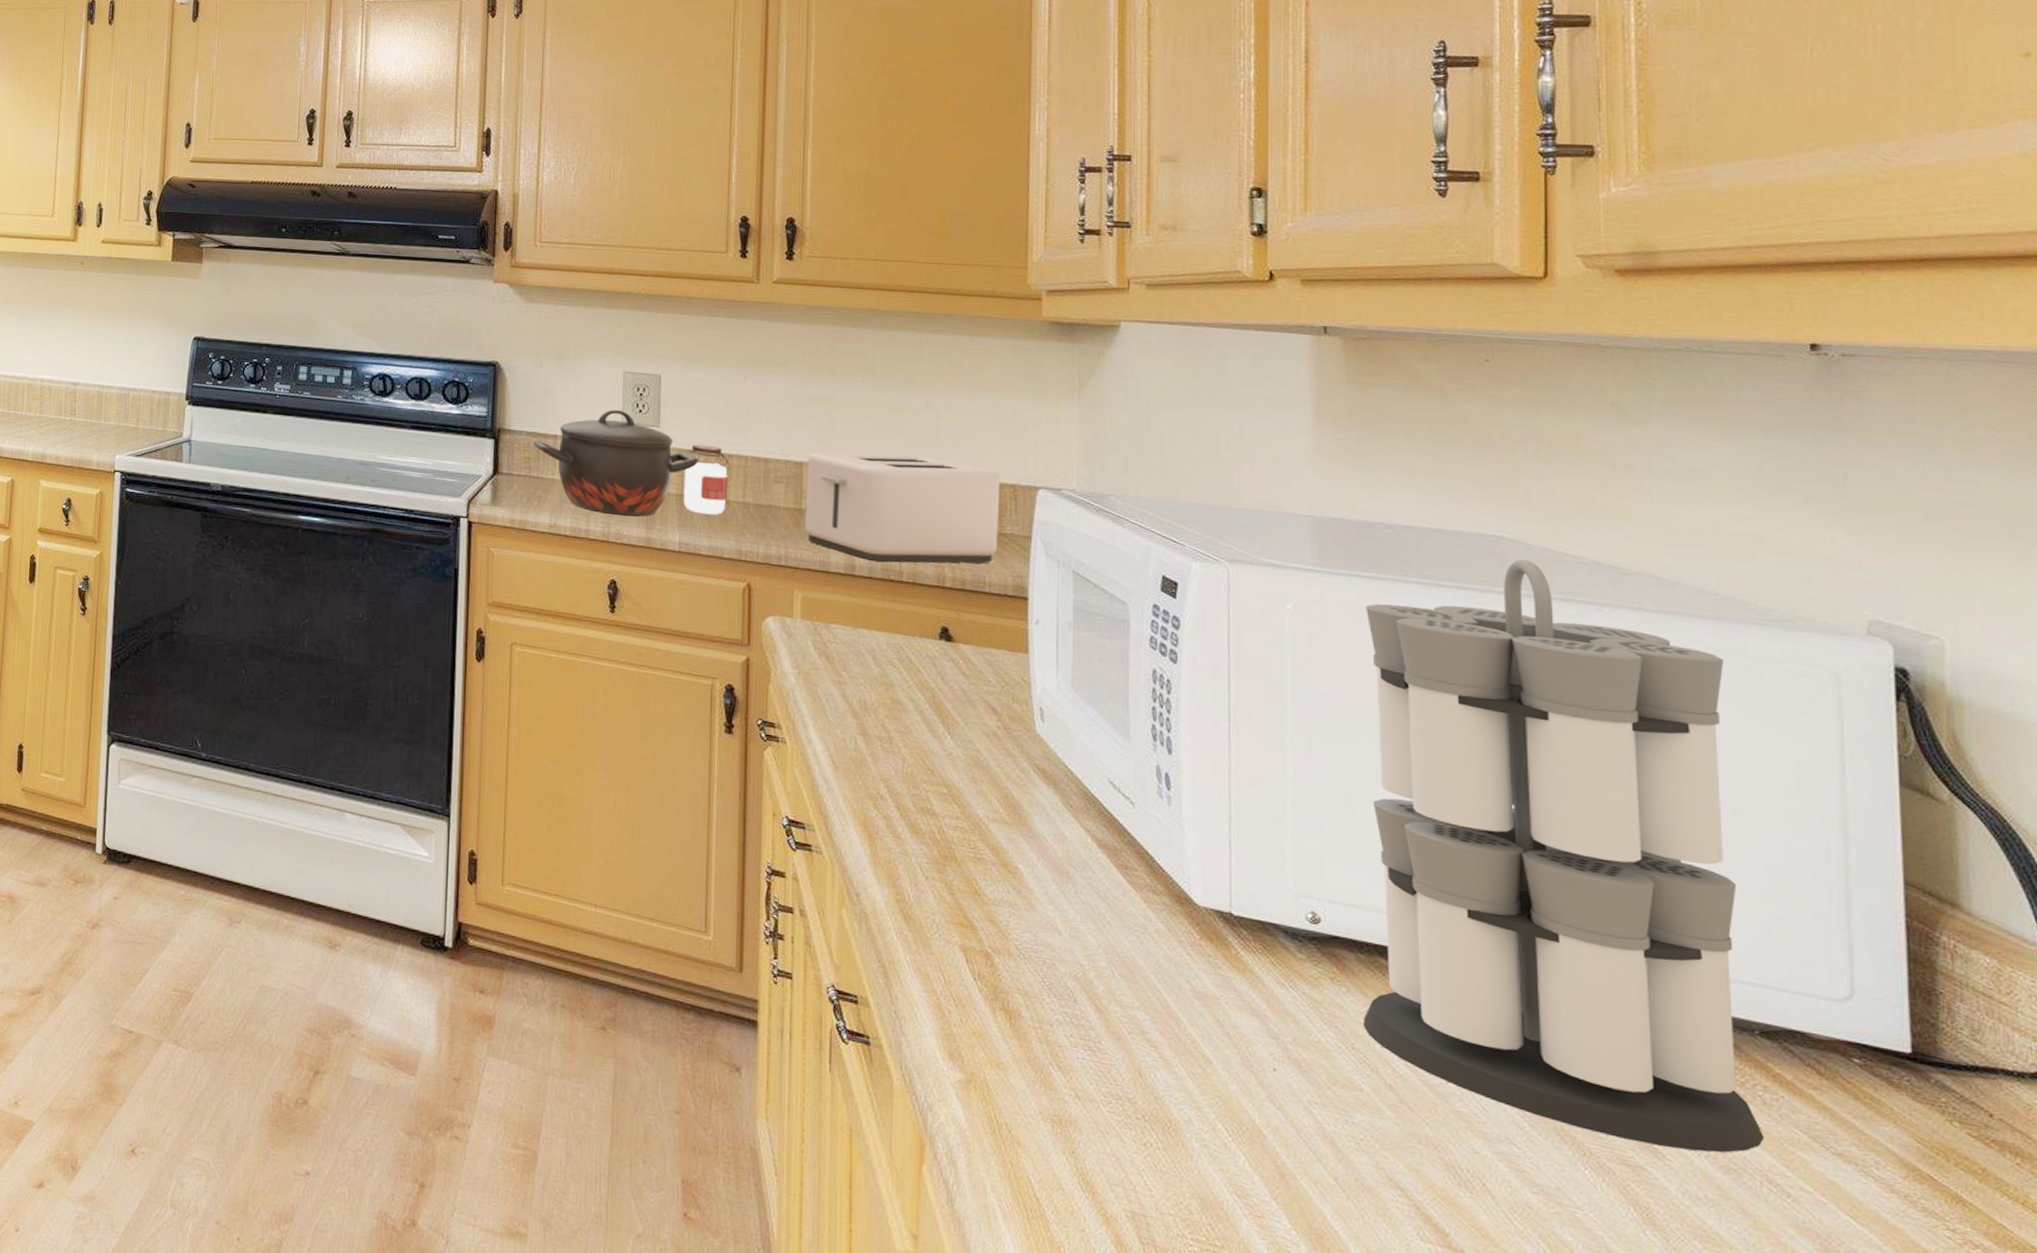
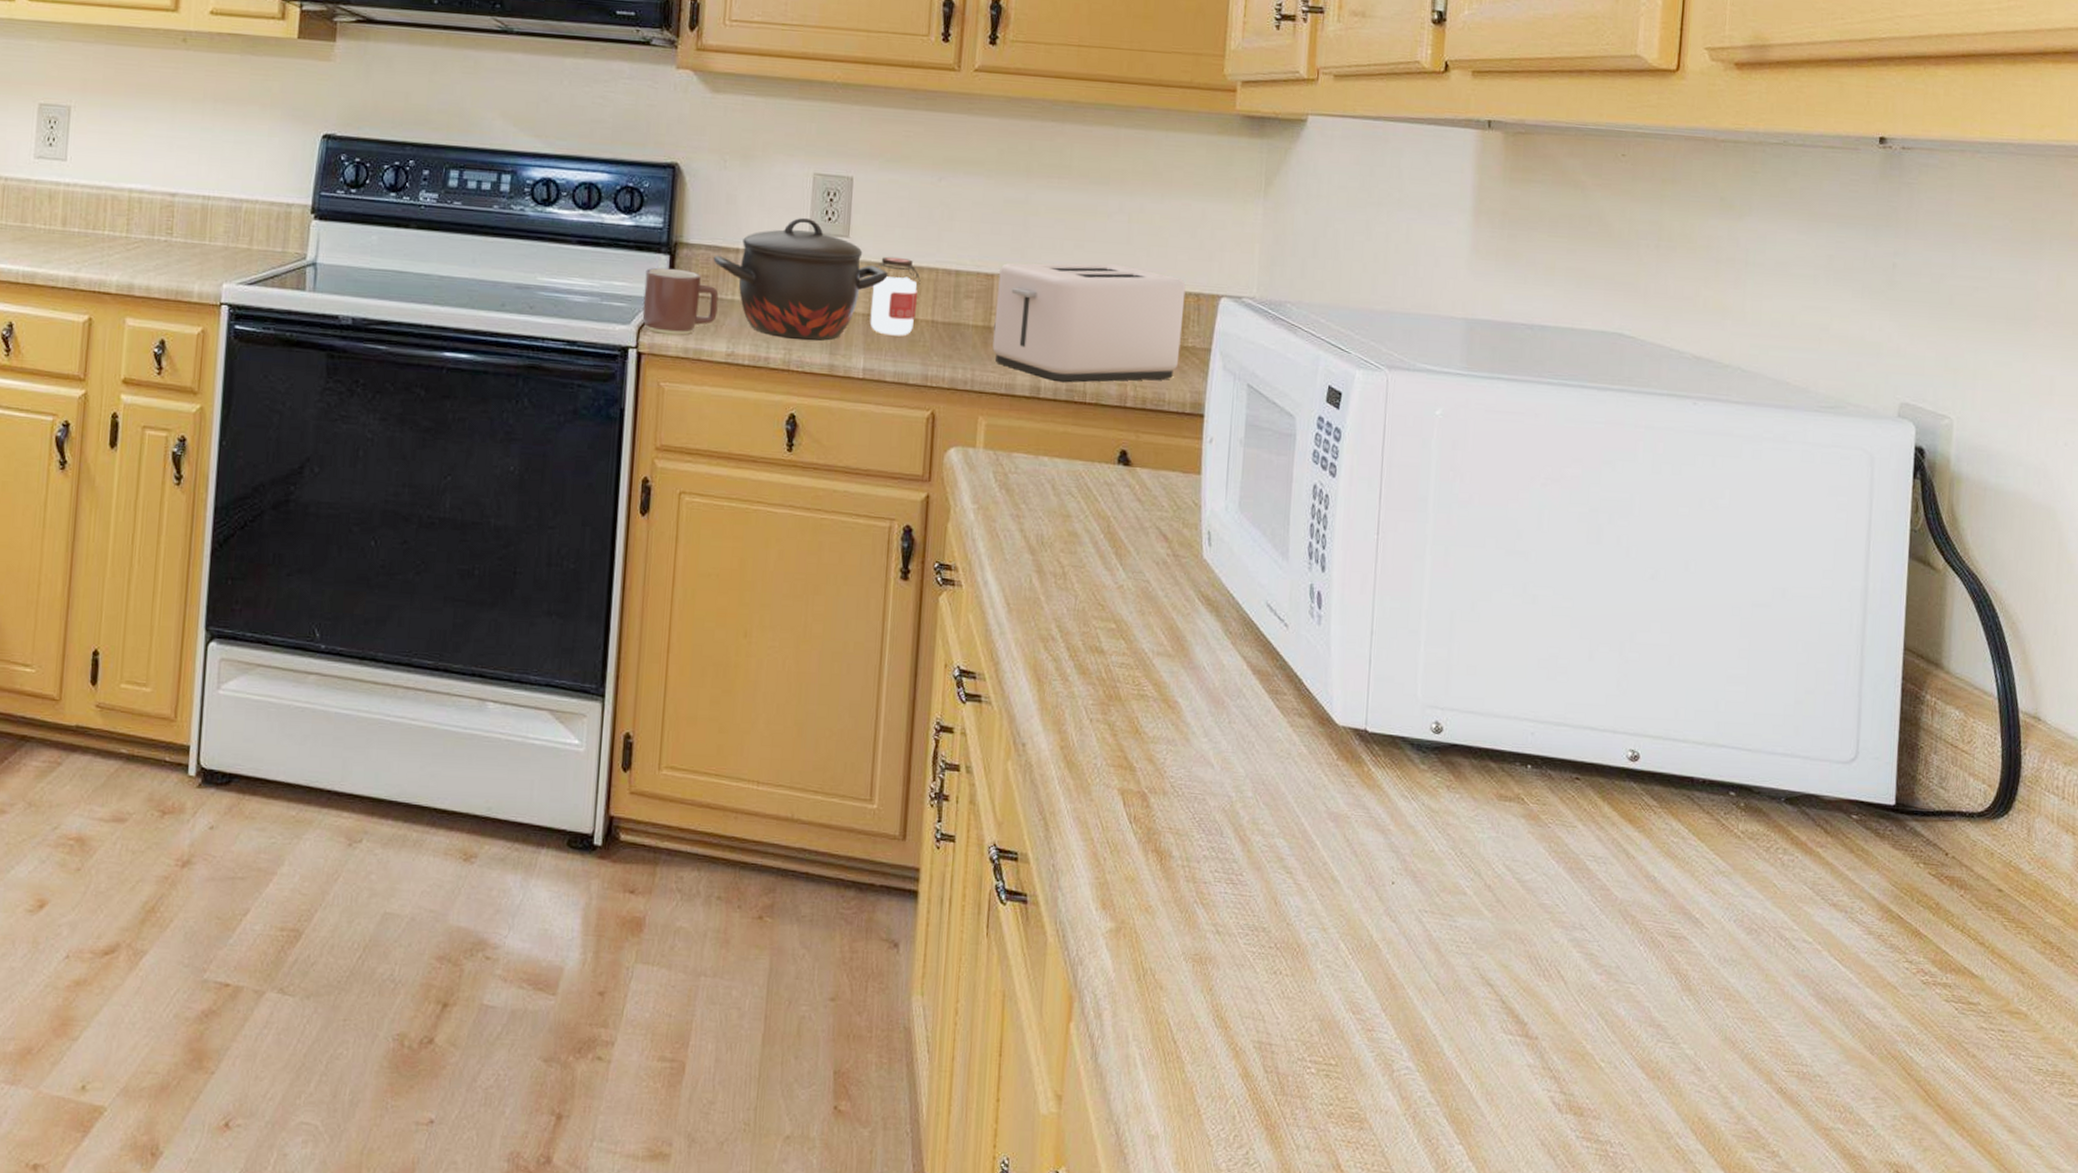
mug: none [471,450,540,508] -> present [642,267,719,335]
spice rack: present [1364,559,1764,1153] -> none [1471,356,1788,917]

